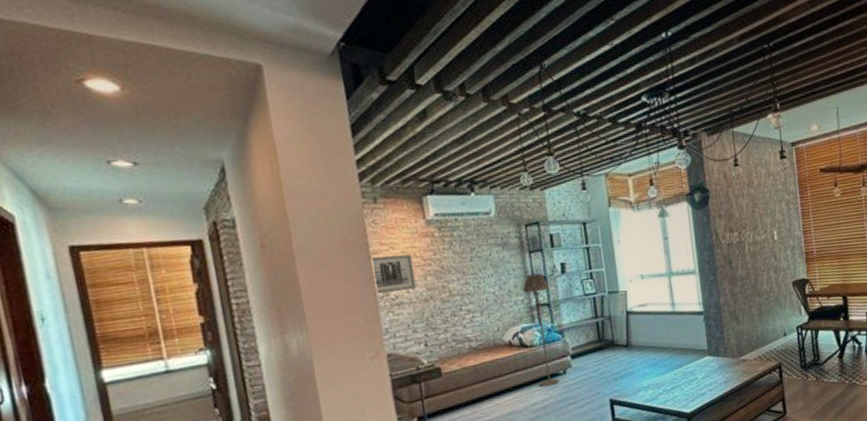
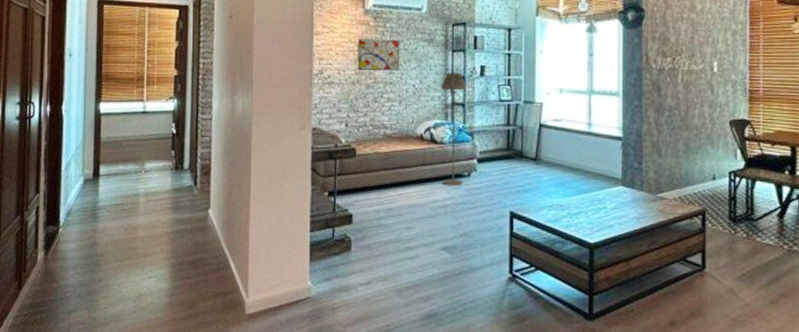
wall art: present [369,254,416,293] -> none [312,37,347,71]
wall art: none [423,248,475,287] -> present [358,39,399,71]

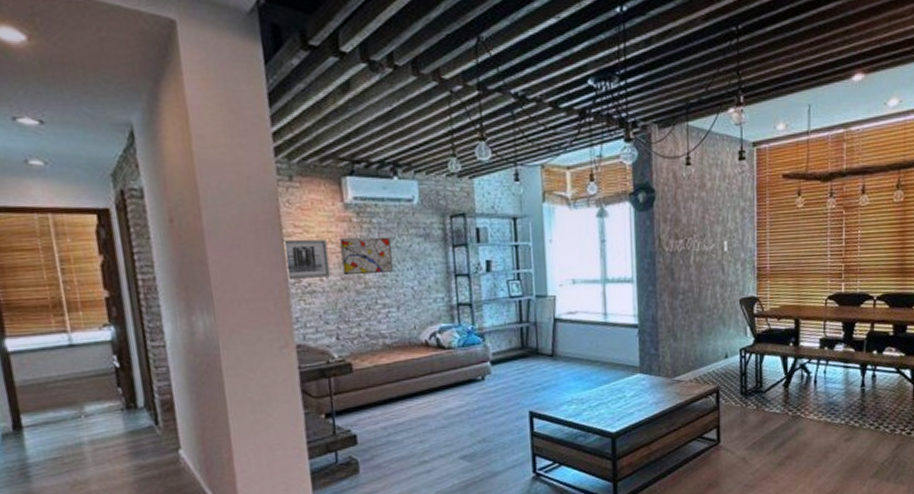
wall art: none [312,37,347,71] -> present [282,239,330,279]
floor lamp: present [440,72,466,187] -> none [443,270,478,393]

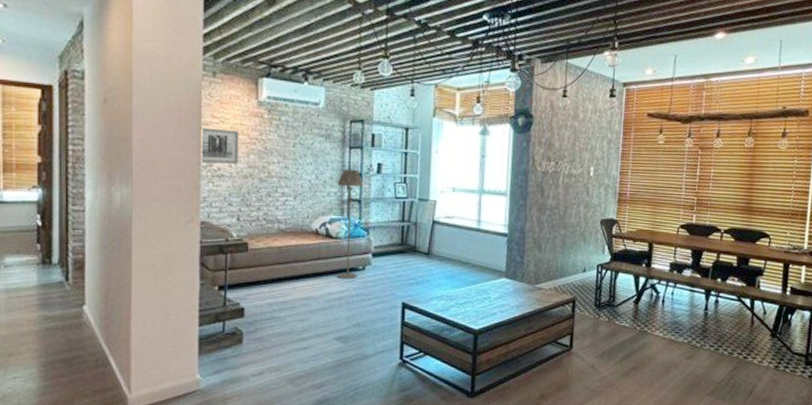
wall art: present [340,237,393,276] -> none [250,131,295,165]
floor lamp: none [443,270,478,393] -> present [337,169,363,280]

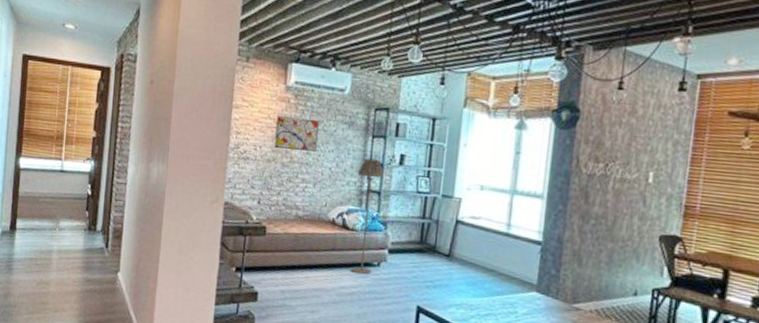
wall art: present [200,127,239,164] -> none [231,110,266,148]
wall art: none [250,131,295,165] -> present [274,116,319,151]

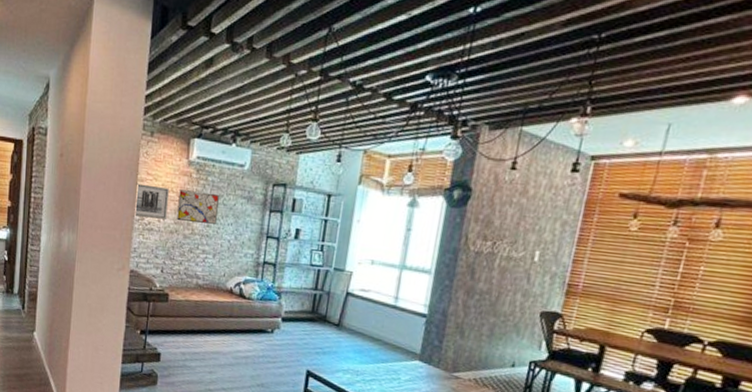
wall art: none [231,110,266,148] -> present [136,183,169,220]
floor lamp: present [351,158,384,275] -> none [246,232,280,341]

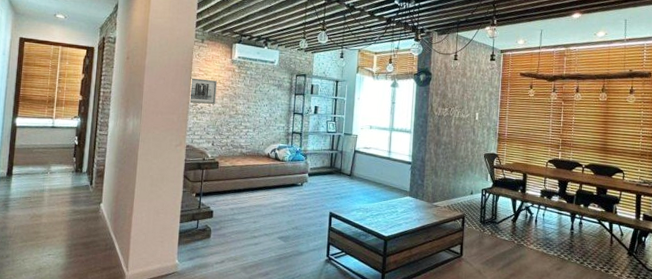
wall art: present [177,189,219,224] -> none [224,81,256,106]

